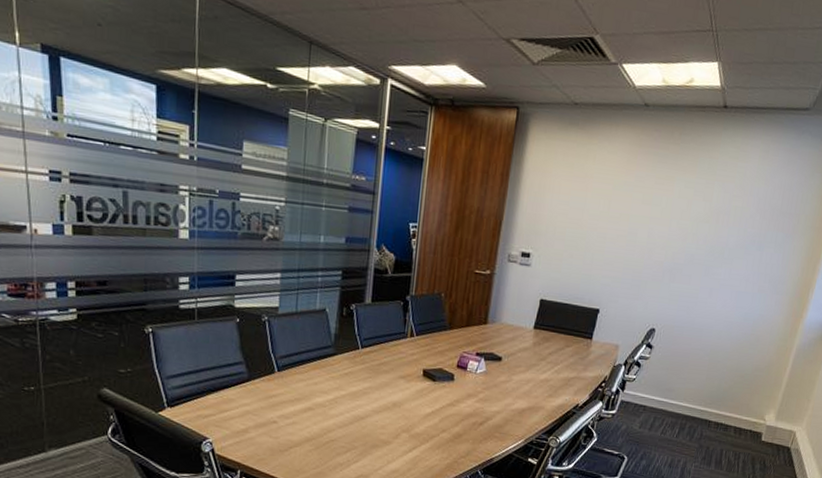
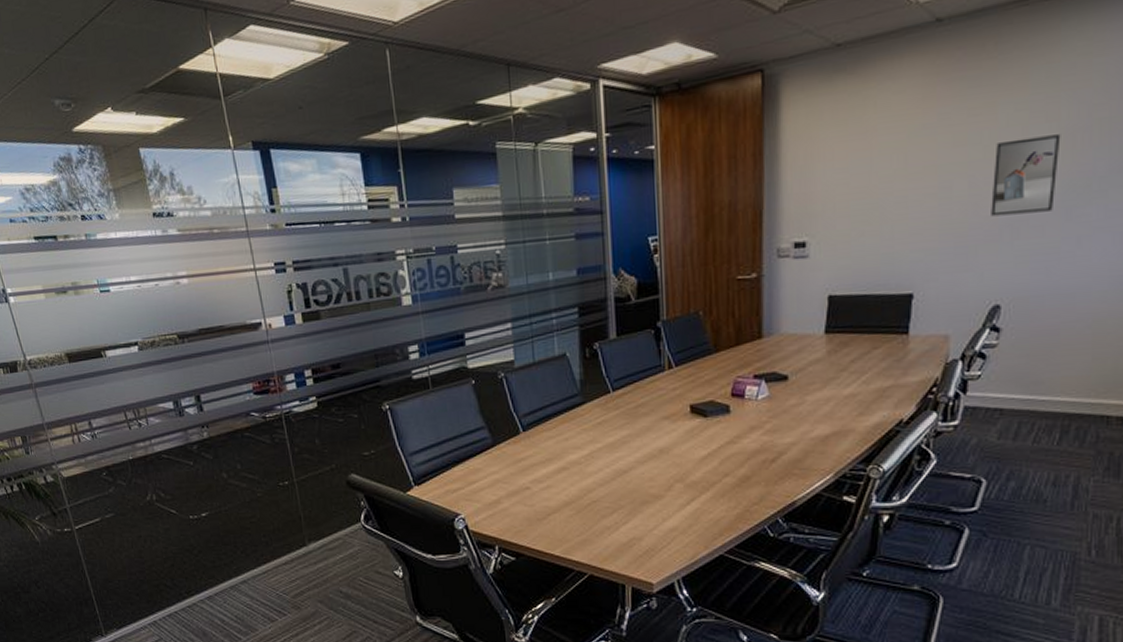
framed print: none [659,208,711,266] -> present [991,134,1061,217]

